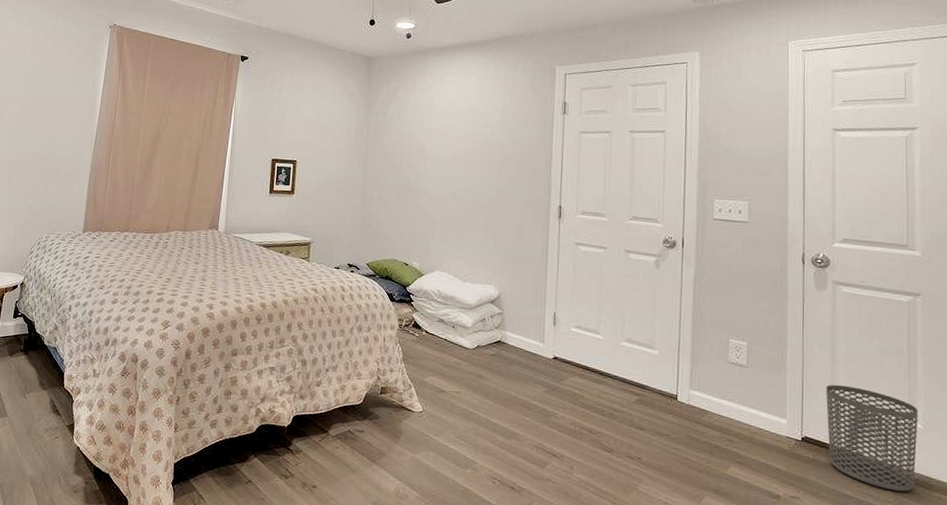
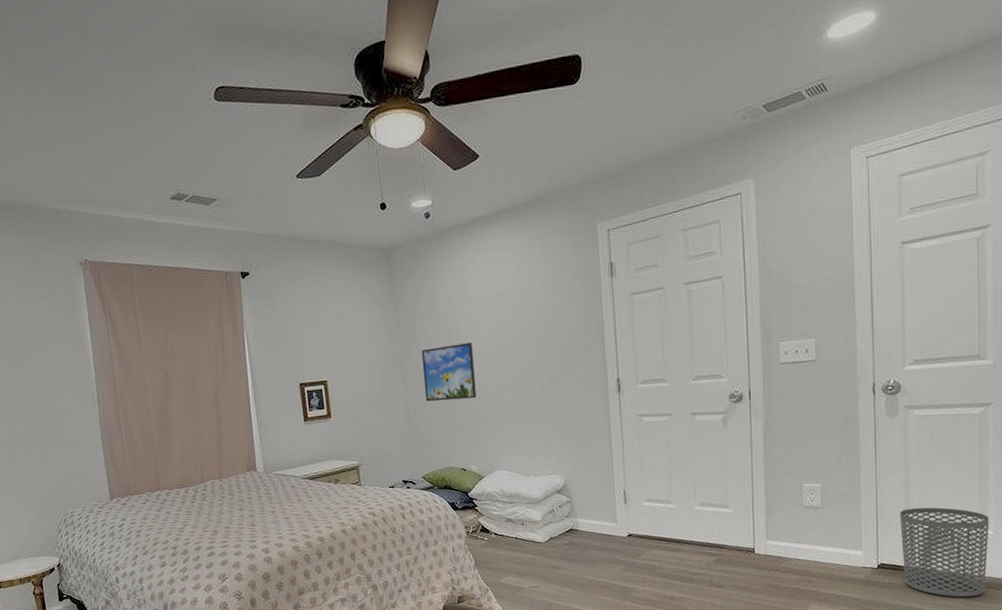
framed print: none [381,148,431,201] -> present [421,343,476,402]

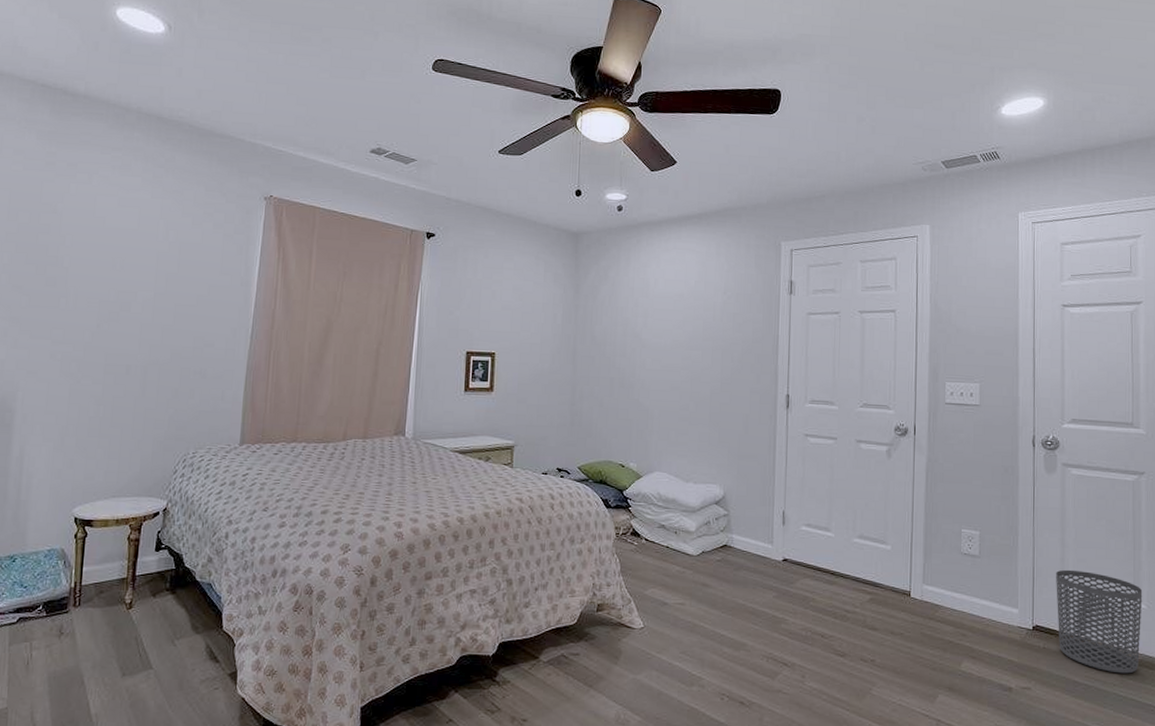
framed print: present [421,343,476,402] -> none [593,336,647,394]

